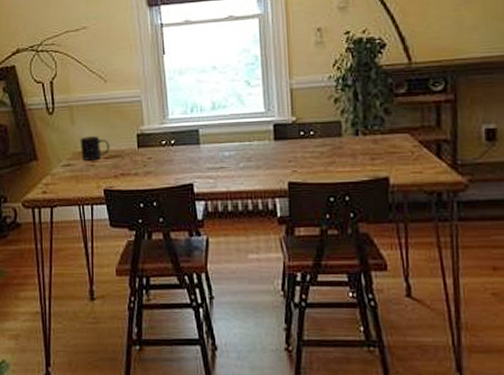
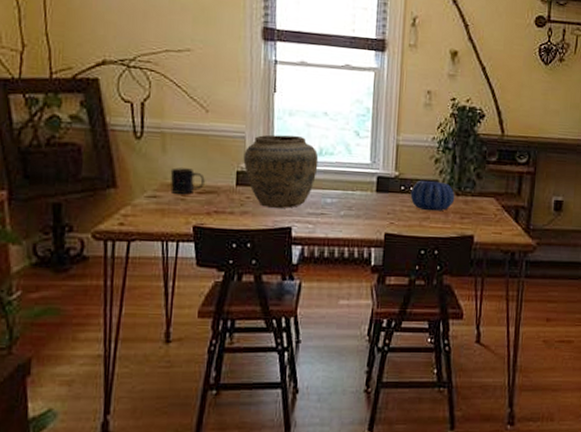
vase: none [141,92,213,166] -> present [243,134,319,209]
decorative bowl: none [311,122,362,155] -> present [410,180,455,211]

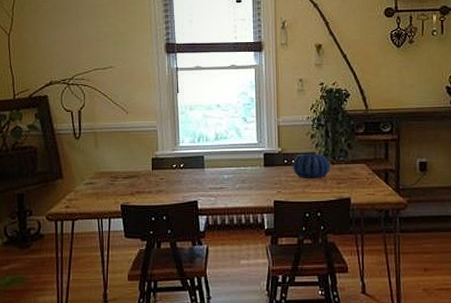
mug: present [170,167,205,194] -> none [102,159,128,180]
vase: present [243,134,319,209] -> none [156,125,215,186]

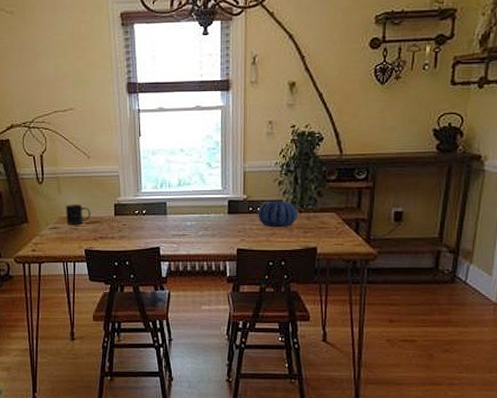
mug: none [102,159,128,180] -> present [65,204,91,225]

